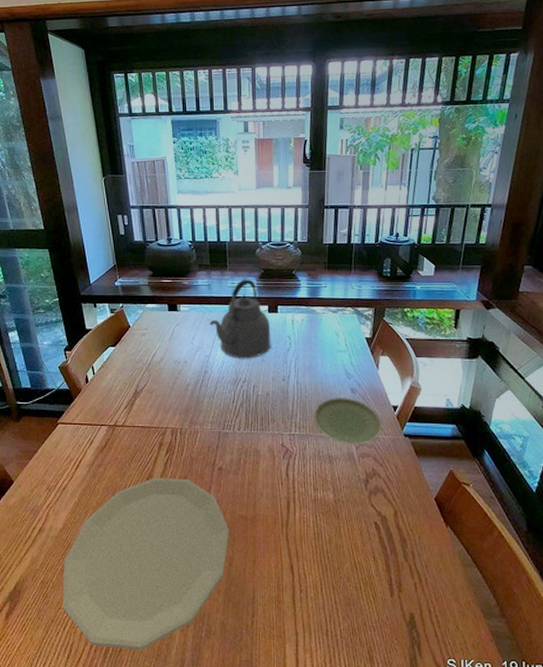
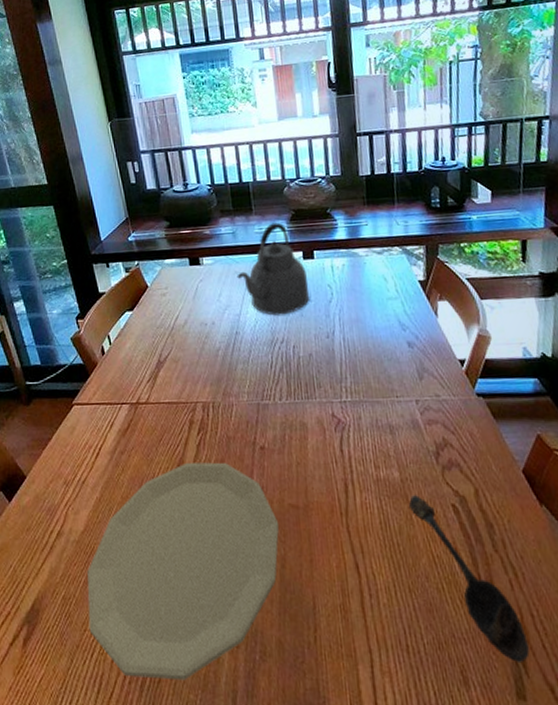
plate: present [313,398,382,444] -> none [366,353,450,410]
spoon: none [340,513,424,646] -> present [409,495,530,662]

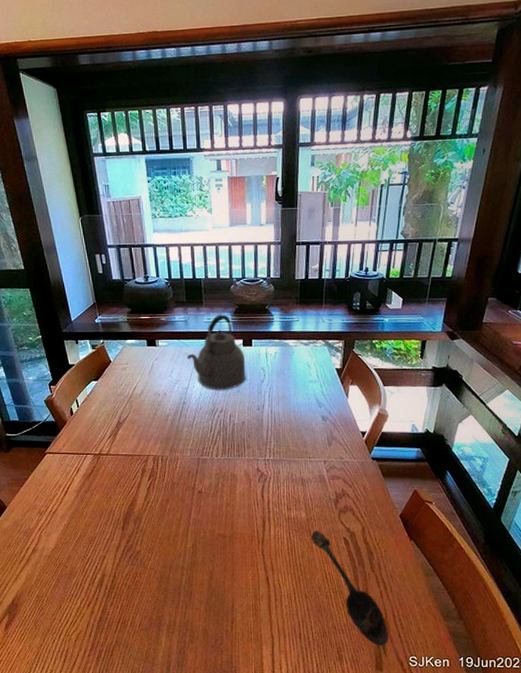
plate: present [87,462,280,681] -> none [57,501,210,655]

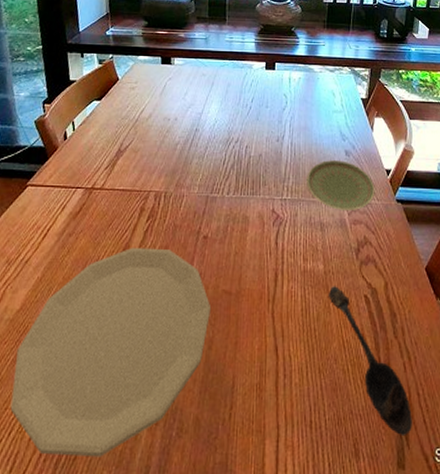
plate: none [57,501,210,655] -> present [10,248,212,458]
kettle: present [186,314,246,390] -> none [203,34,267,117]
plate: none [287,425,351,468] -> present [306,160,375,210]

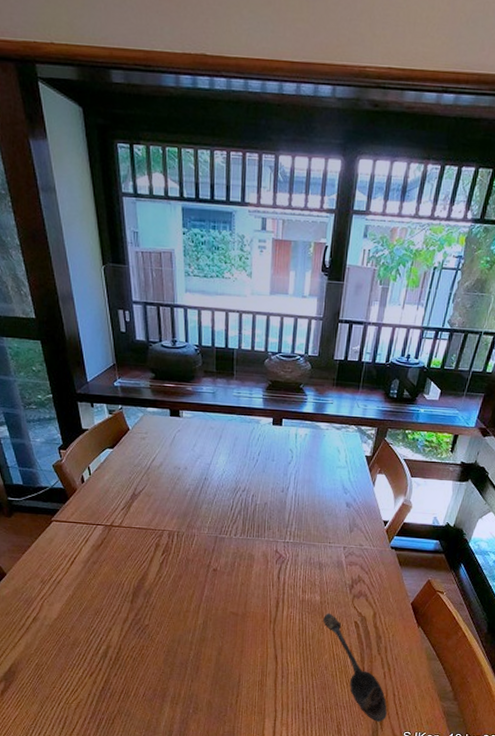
plate: present [10,248,212,458] -> none [57,576,221,723]
plate: present [306,160,375,210] -> none [308,510,372,554]

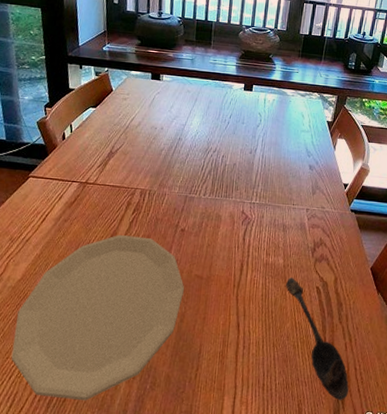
plate: none [57,576,221,723] -> present [11,235,185,401]

